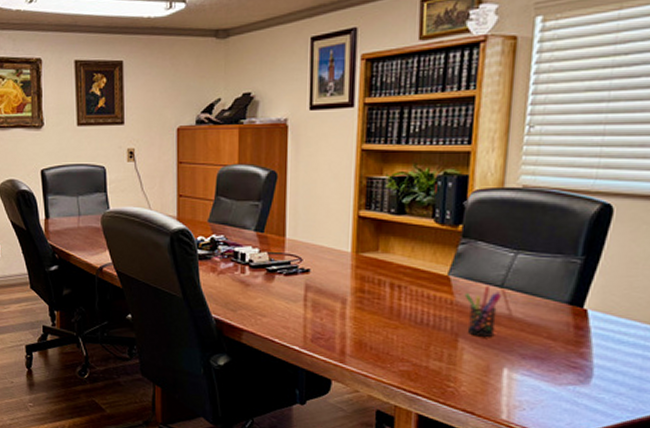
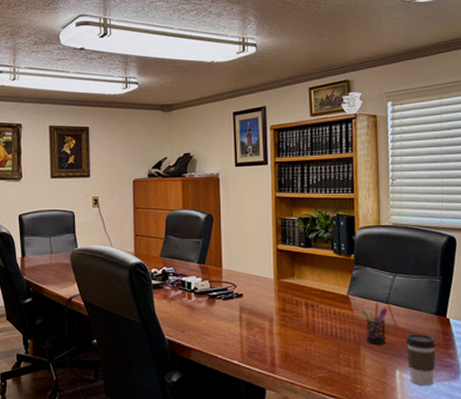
coffee cup: none [520,326,564,390] -> present [406,334,436,386]

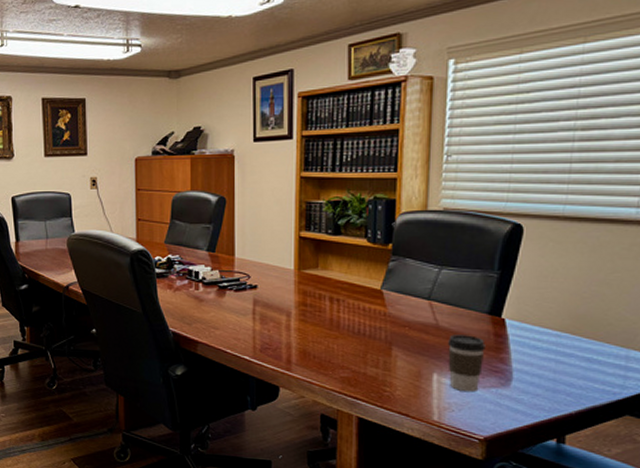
pen holder: present [361,303,388,344] -> none [396,299,429,345]

